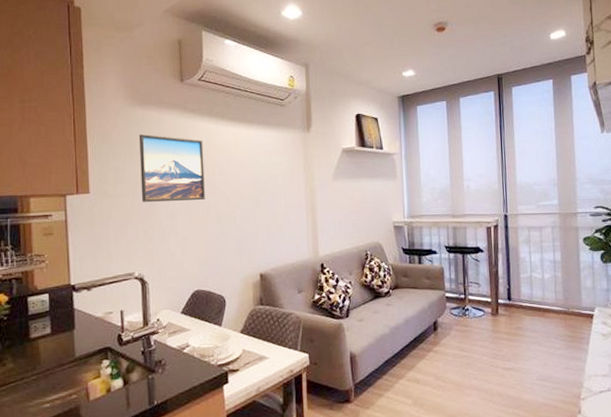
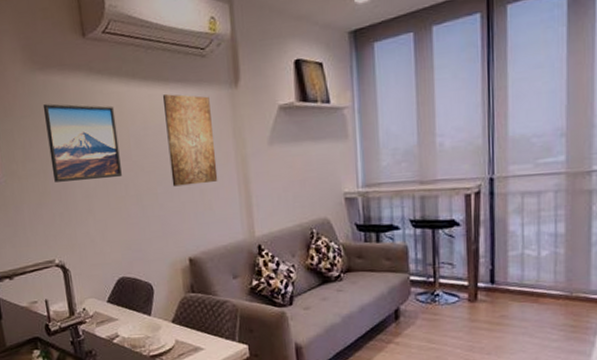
wall art: none [246,133,289,211] -> present [162,94,218,187]

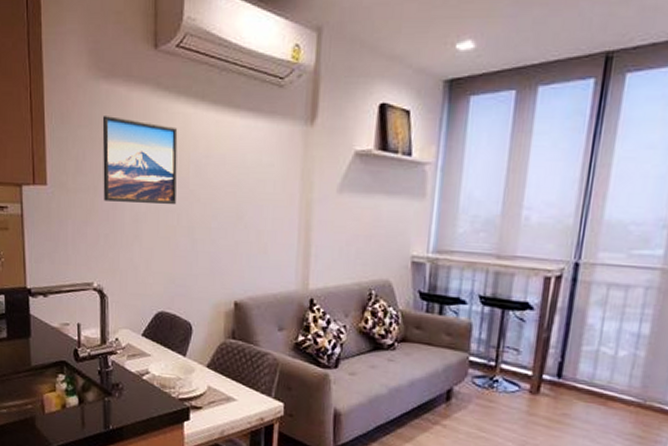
wall art: present [162,94,218,187] -> none [228,123,281,225]

